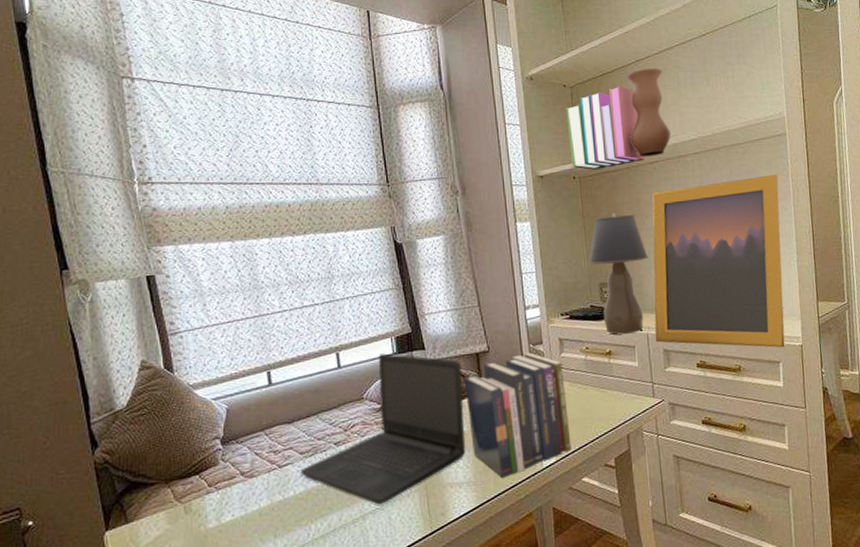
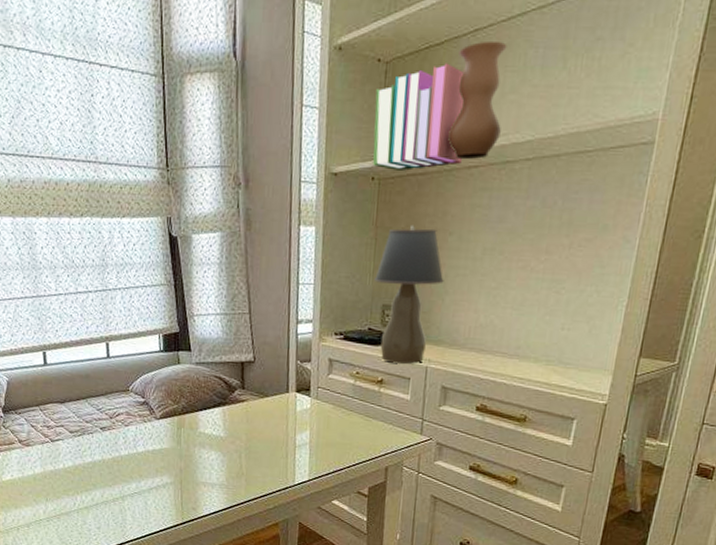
laptop: present [300,353,466,505] -> none [69,349,226,490]
books: present [464,352,572,478] -> none [226,369,329,486]
picture frame: present [652,174,786,348] -> none [434,194,629,404]

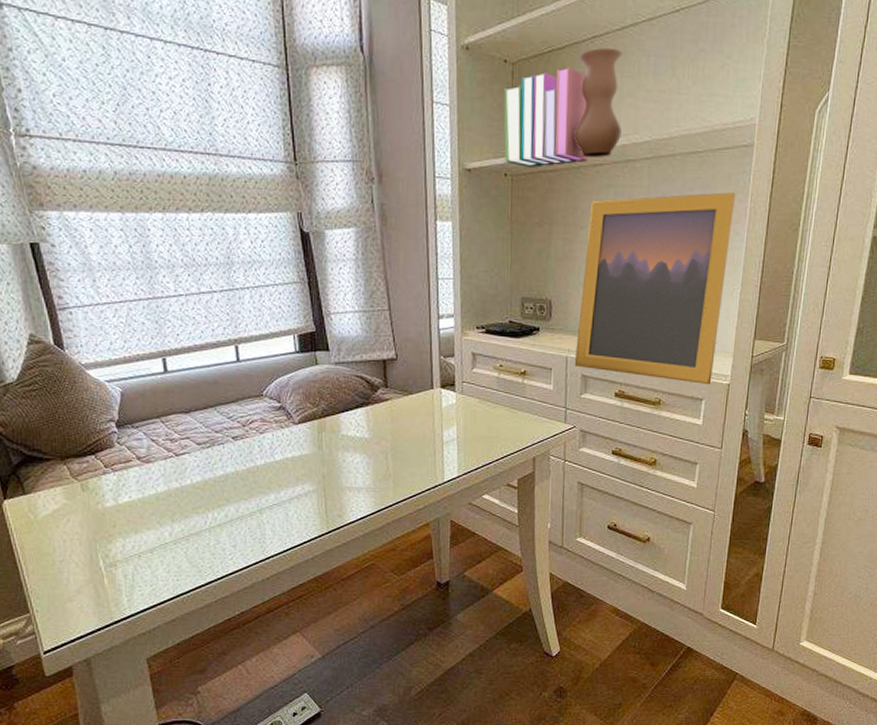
table lamp: present [373,225,444,365] -> none [511,219,578,356]
picture frame: none [434,194,629,404] -> present [574,191,736,385]

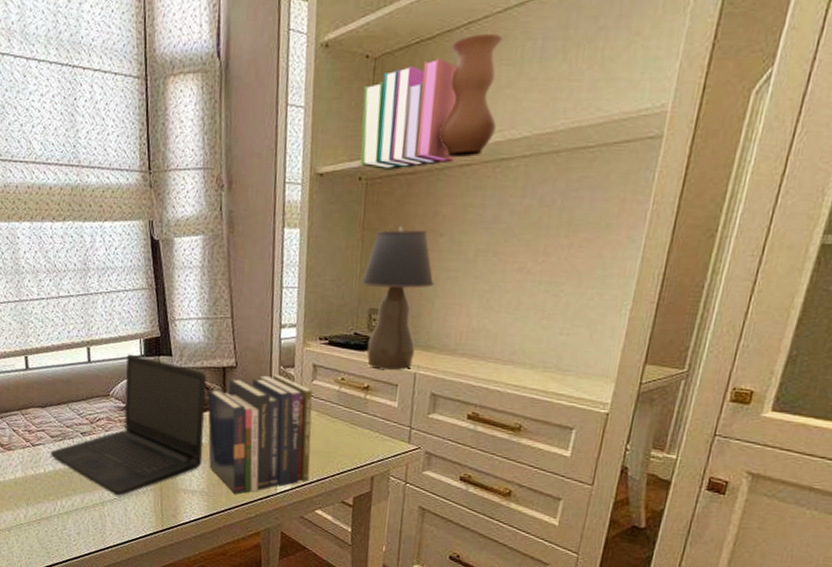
laptop: none [197,351,367,501] -> present [50,354,207,496]
books: none [369,364,475,487] -> present [207,374,313,494]
table lamp: none [511,219,578,356] -> present [360,226,434,371]
picture frame: present [574,191,736,385] -> none [423,192,635,413]

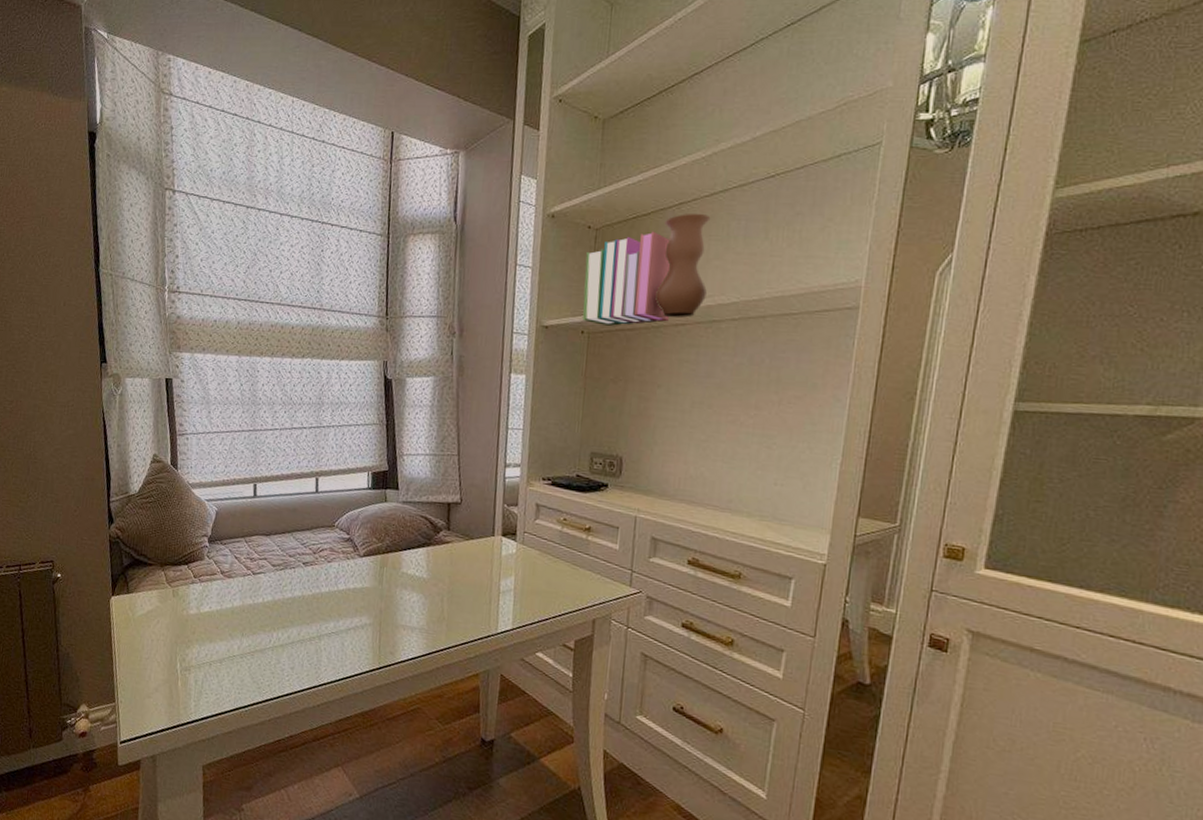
laptop: present [50,354,207,496] -> none [270,486,432,630]
books: present [207,374,313,494] -> none [429,512,535,633]
table lamp: present [360,226,434,371] -> none [582,376,653,514]

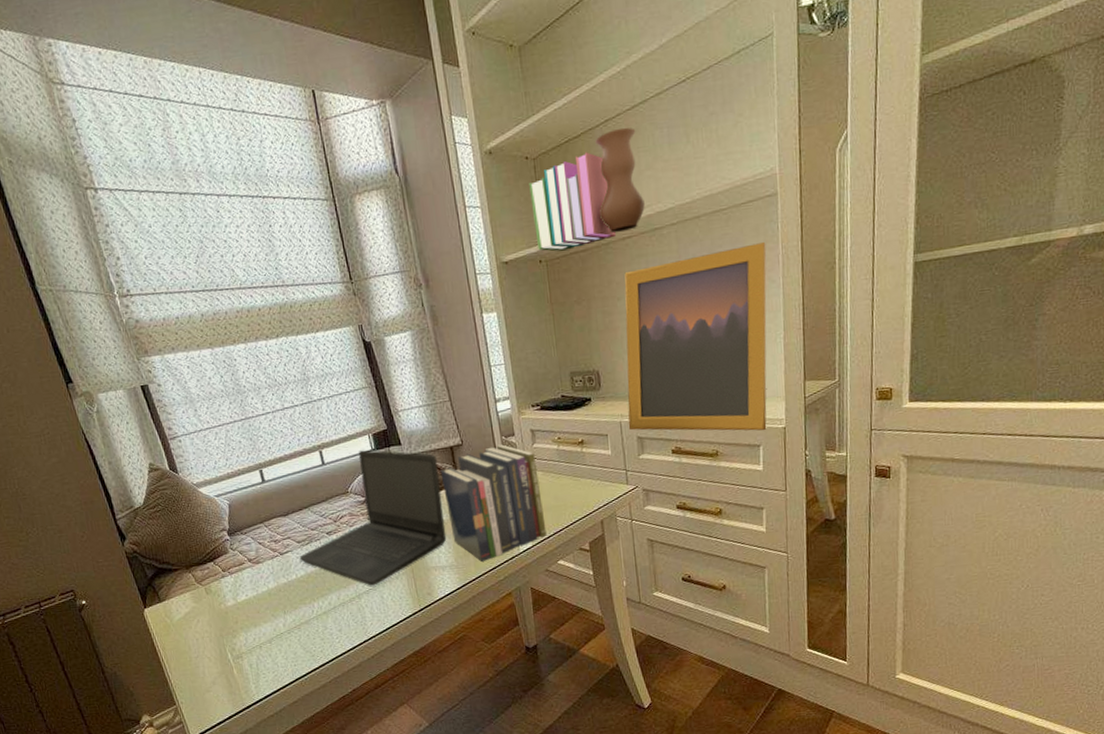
laptop: none [270,486,432,630] -> present [299,450,447,586]
books: none [429,512,535,633] -> present [440,444,547,562]
picture frame: none [643,355,837,563] -> present [624,241,767,431]

